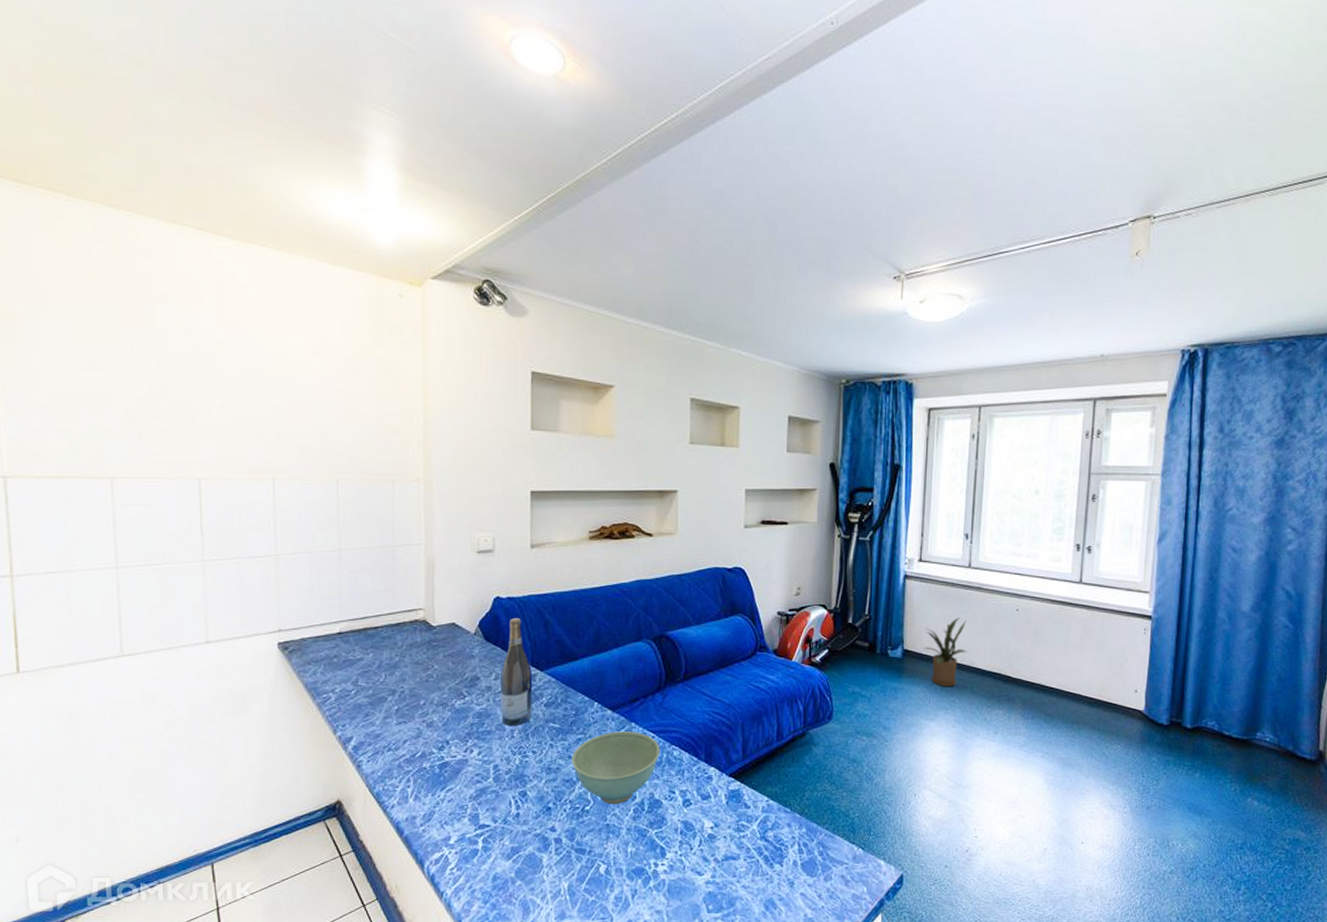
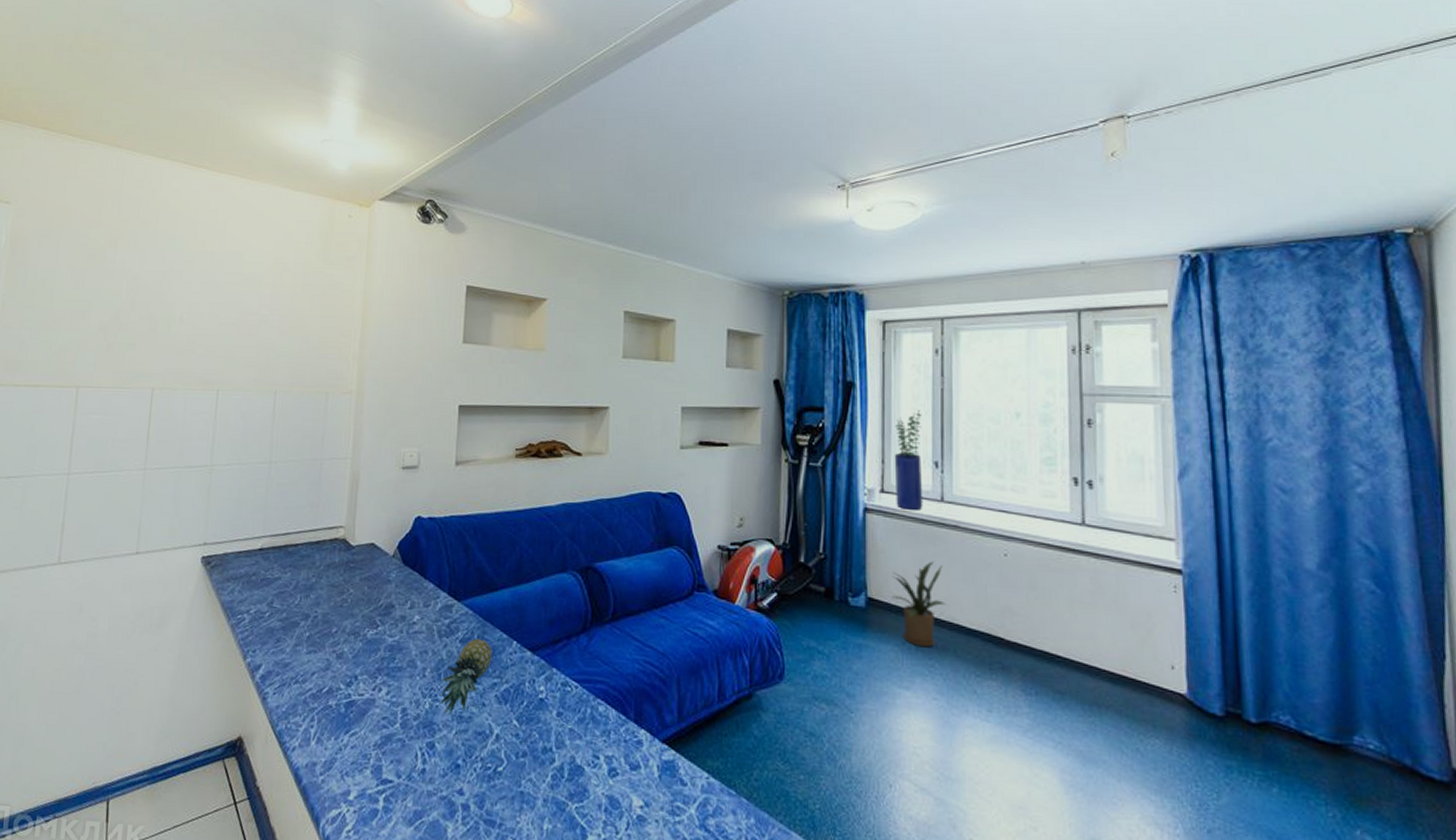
wine bottle: present [499,618,533,725] -> none [413,541,450,663]
fruit: none [528,702,575,768] -> present [439,639,492,715]
bowl: present [572,732,660,804] -> none [485,677,584,767]
vase: none [931,489,958,576] -> present [894,410,924,511]

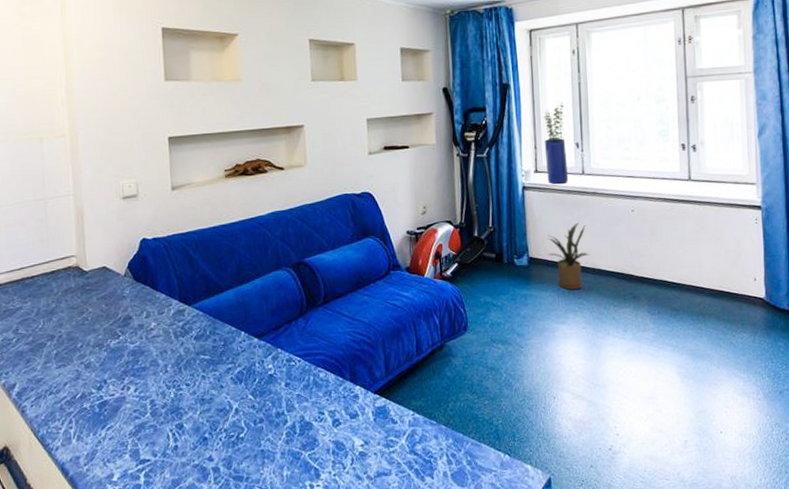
fruit: present [439,639,492,715] -> none [182,334,225,400]

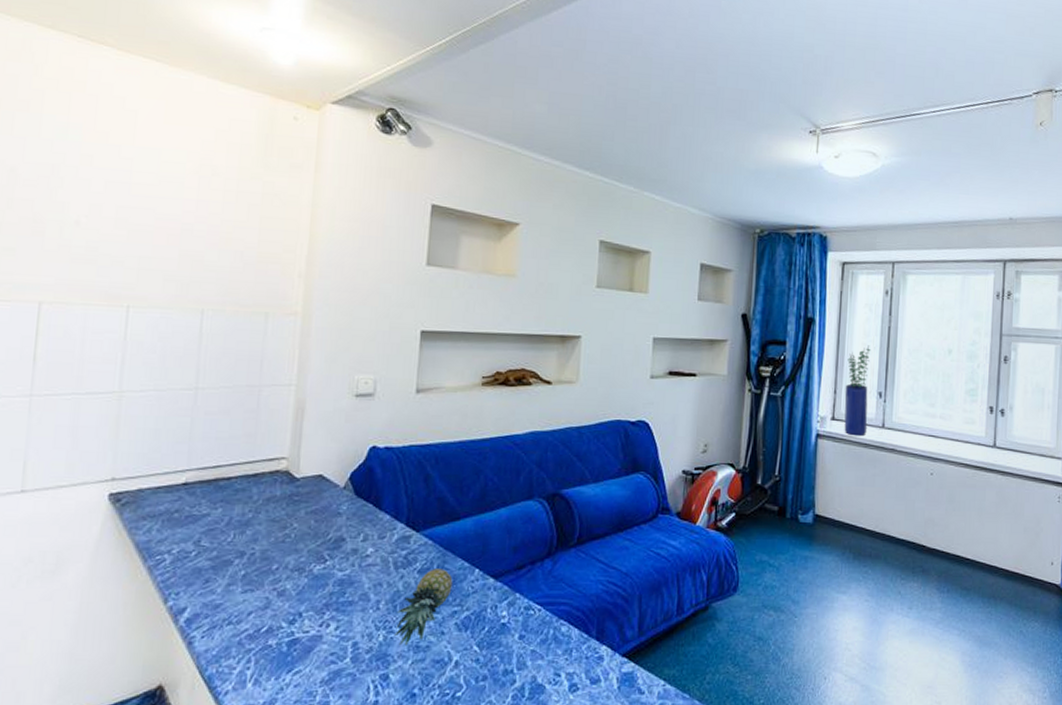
fruit: none [182,334,225,400] -> present [394,569,453,646]
house plant: present [547,222,590,290] -> none [836,480,881,557]

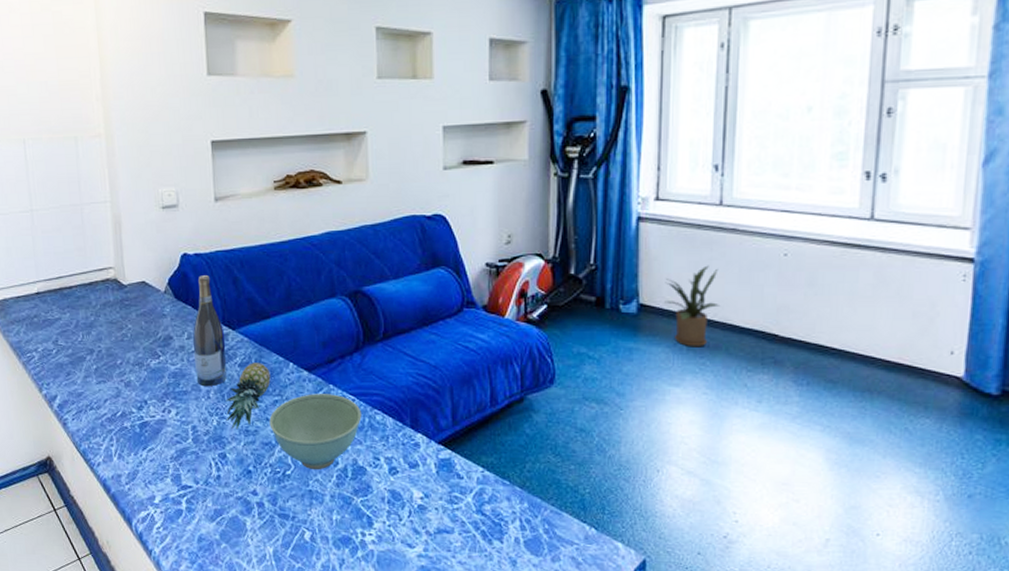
wine bottle: none [366,471,407,595] -> present [192,275,227,386]
bowl: none [444,603,547,689] -> present [269,394,362,469]
house plant: none [836,480,881,557] -> present [664,265,721,348]
vase: present [844,345,871,437] -> none [670,111,703,217]

